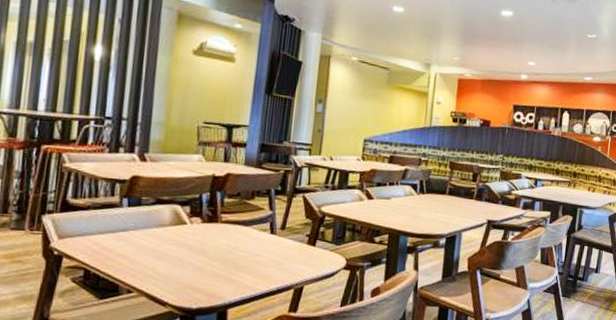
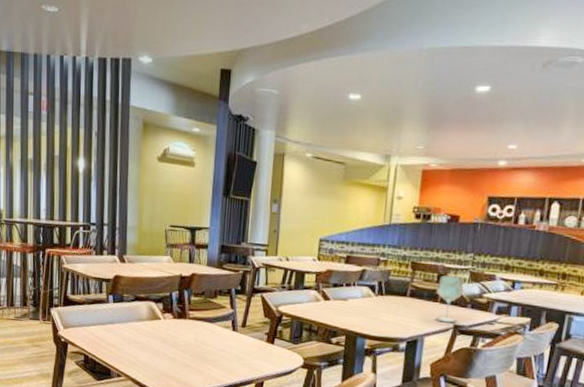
wine glass: none [471,175,496,219] -> present [436,276,464,324]

